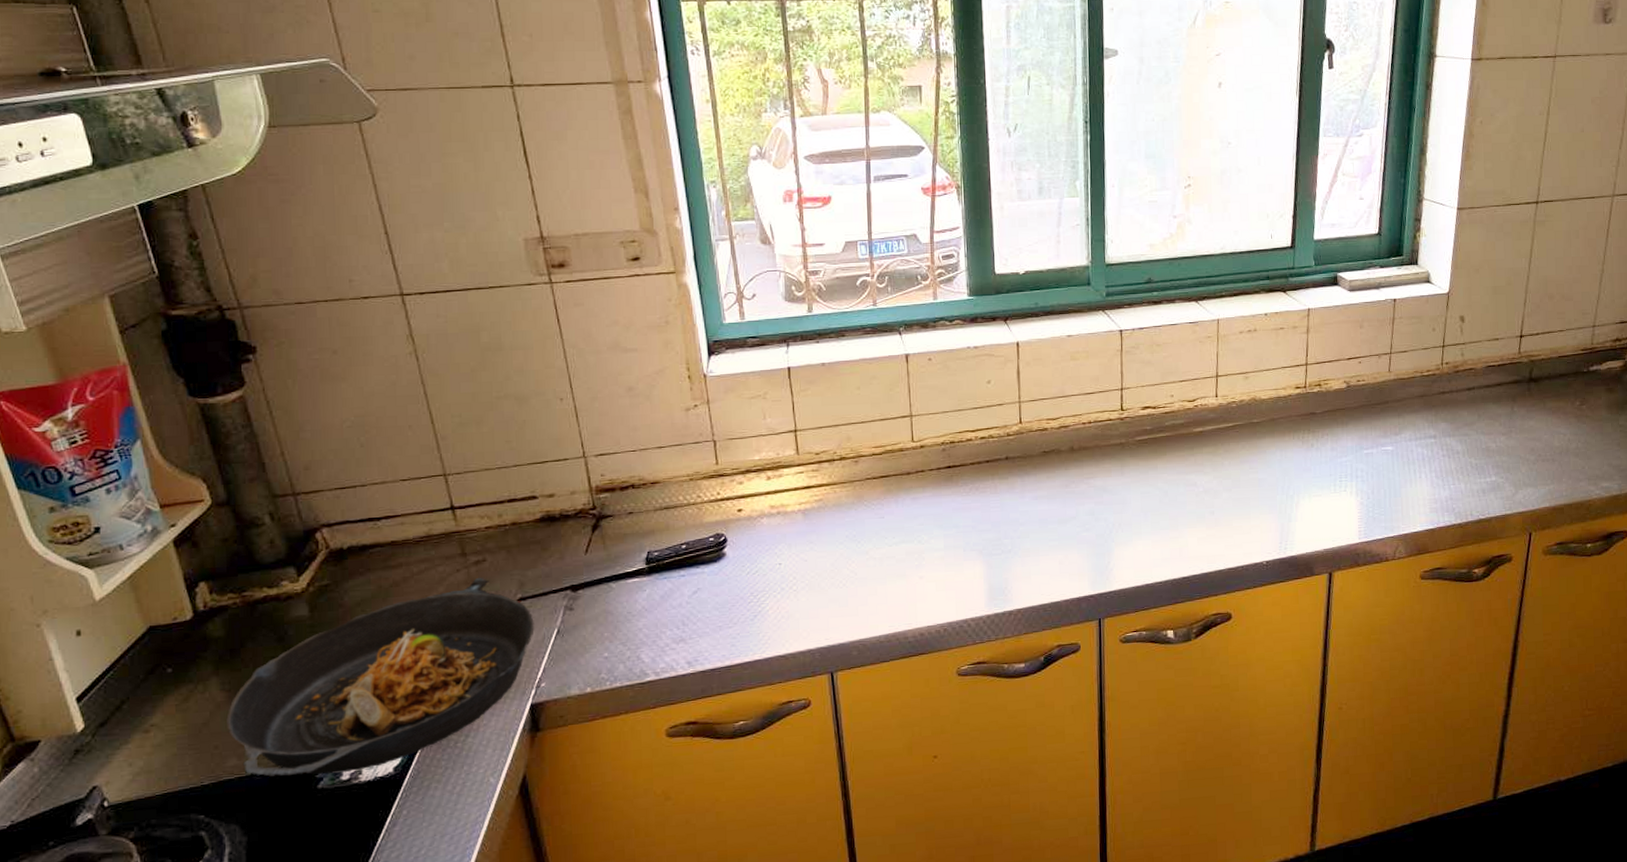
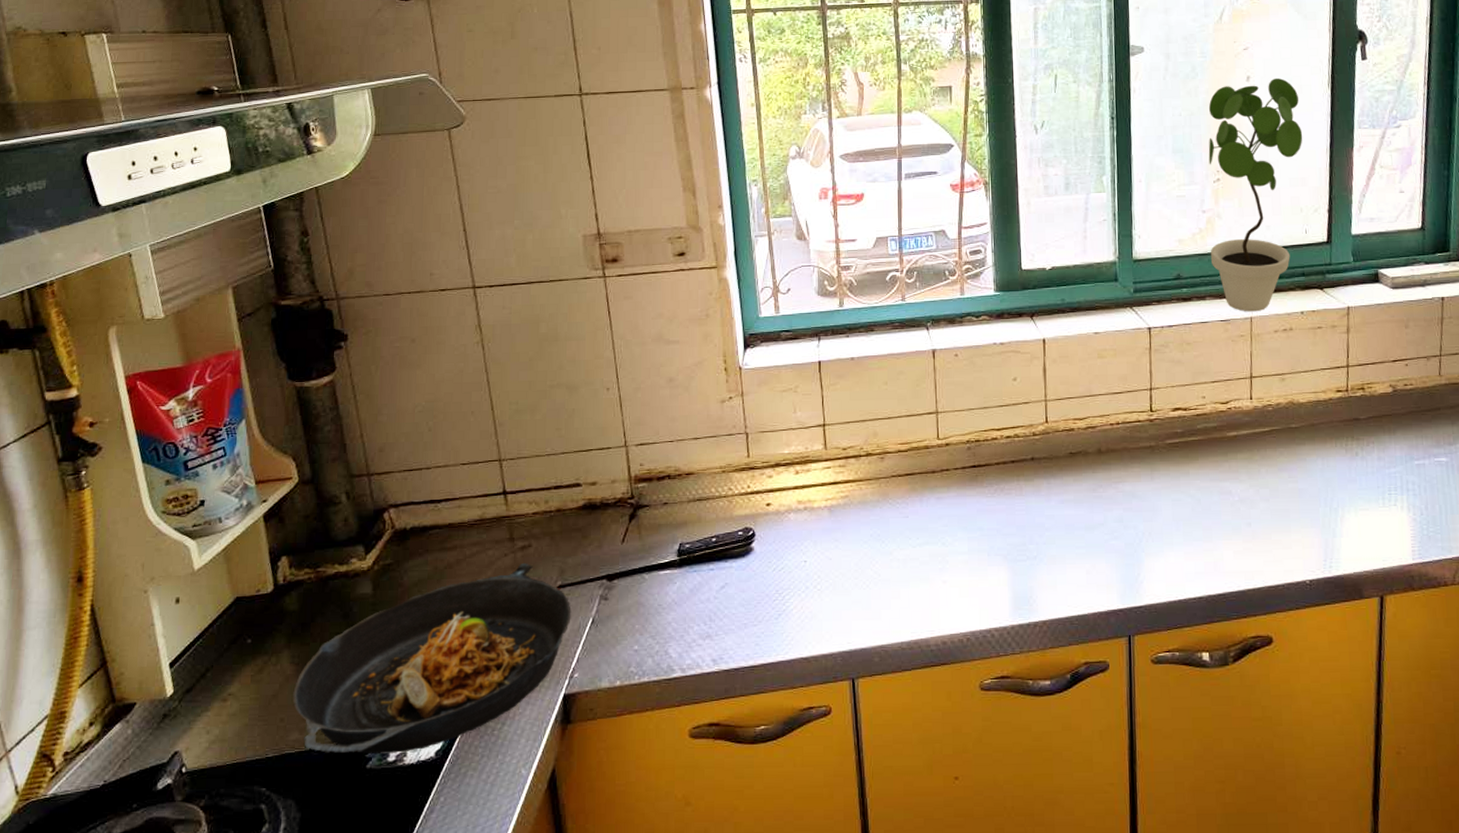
potted plant: none [1180,85,1271,314] -> present [1208,78,1303,312]

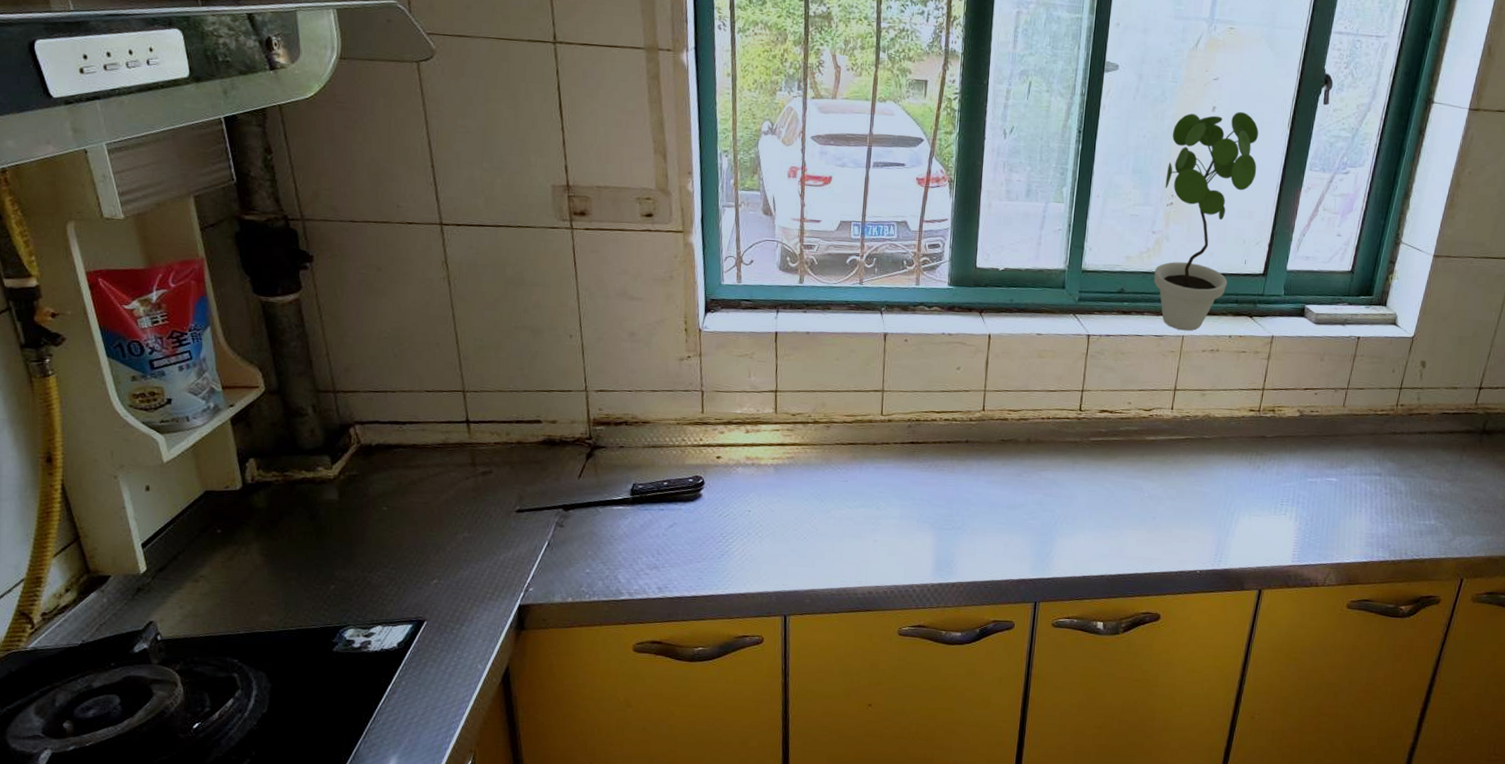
wok: present [293,562,571,755] -> none [262,486,529,641]

